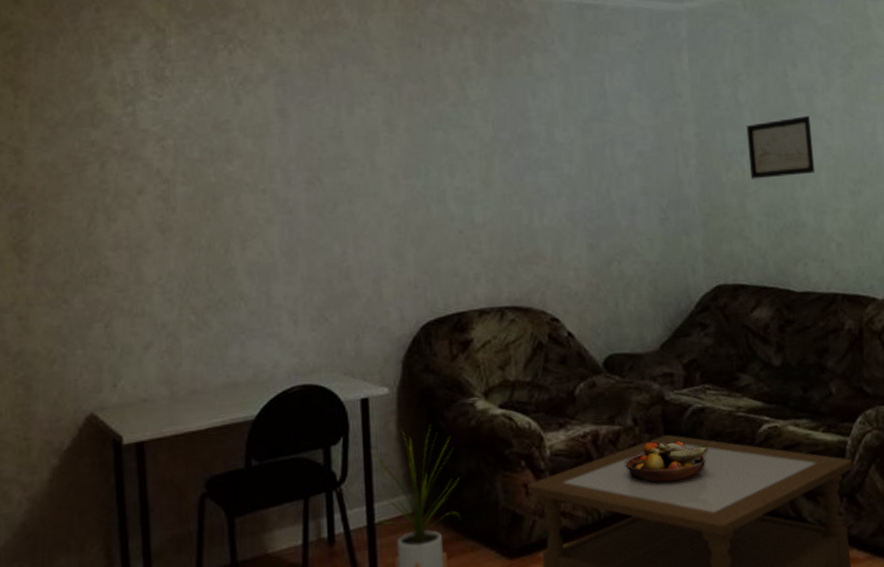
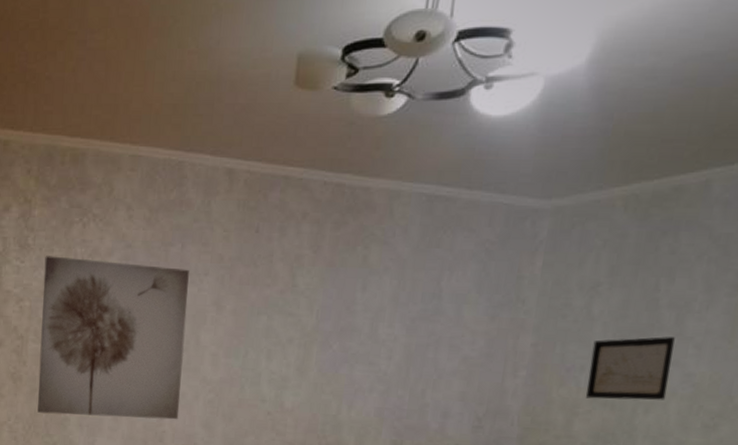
wall art: none [187,87,364,266] -> present [37,256,189,420]

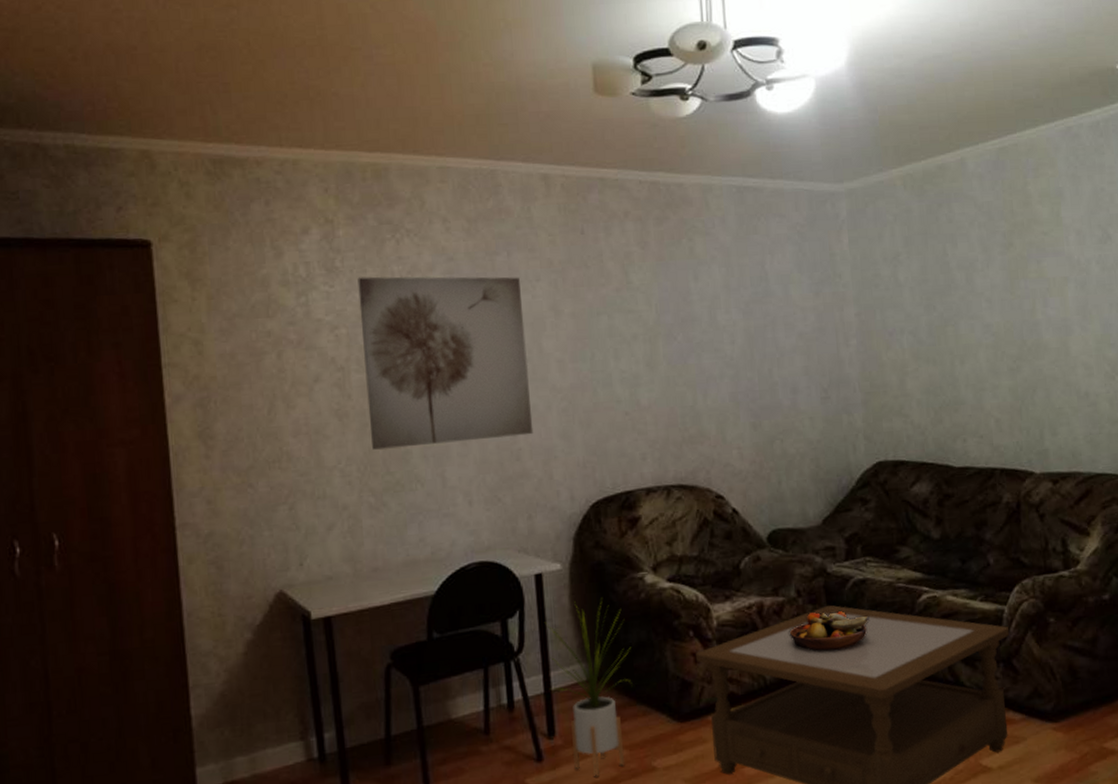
wall art: present [585,337,675,400] -> none [906,294,975,358]

